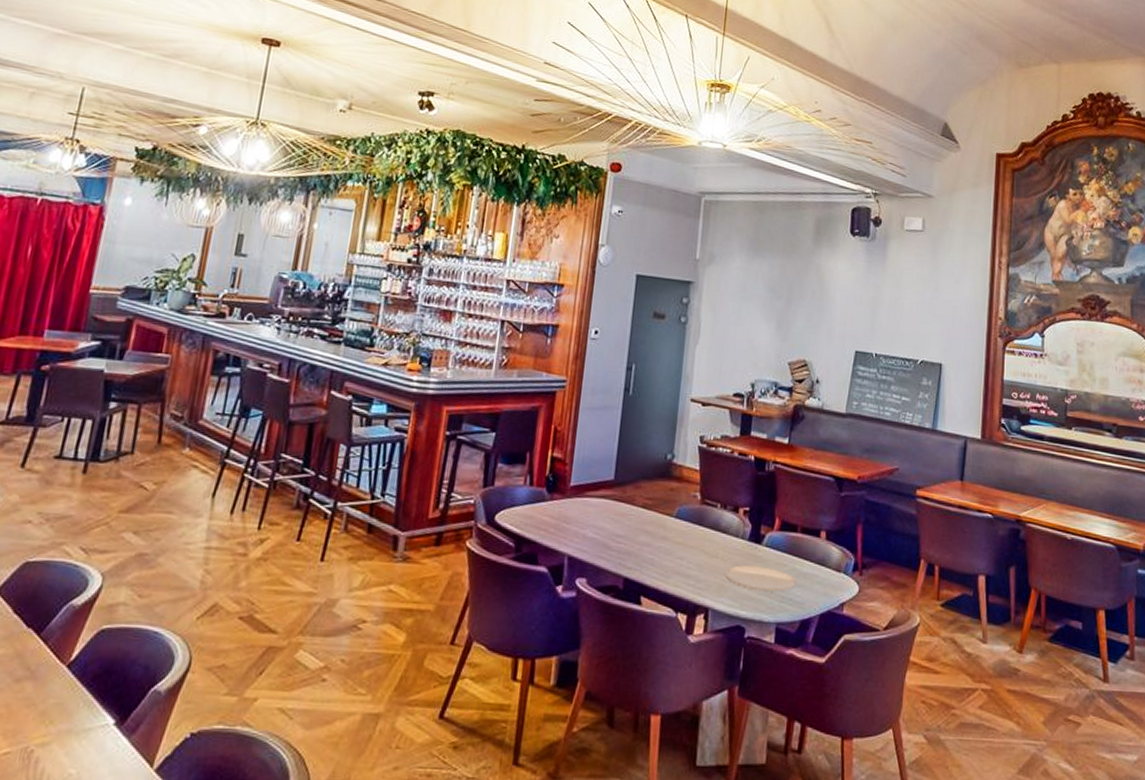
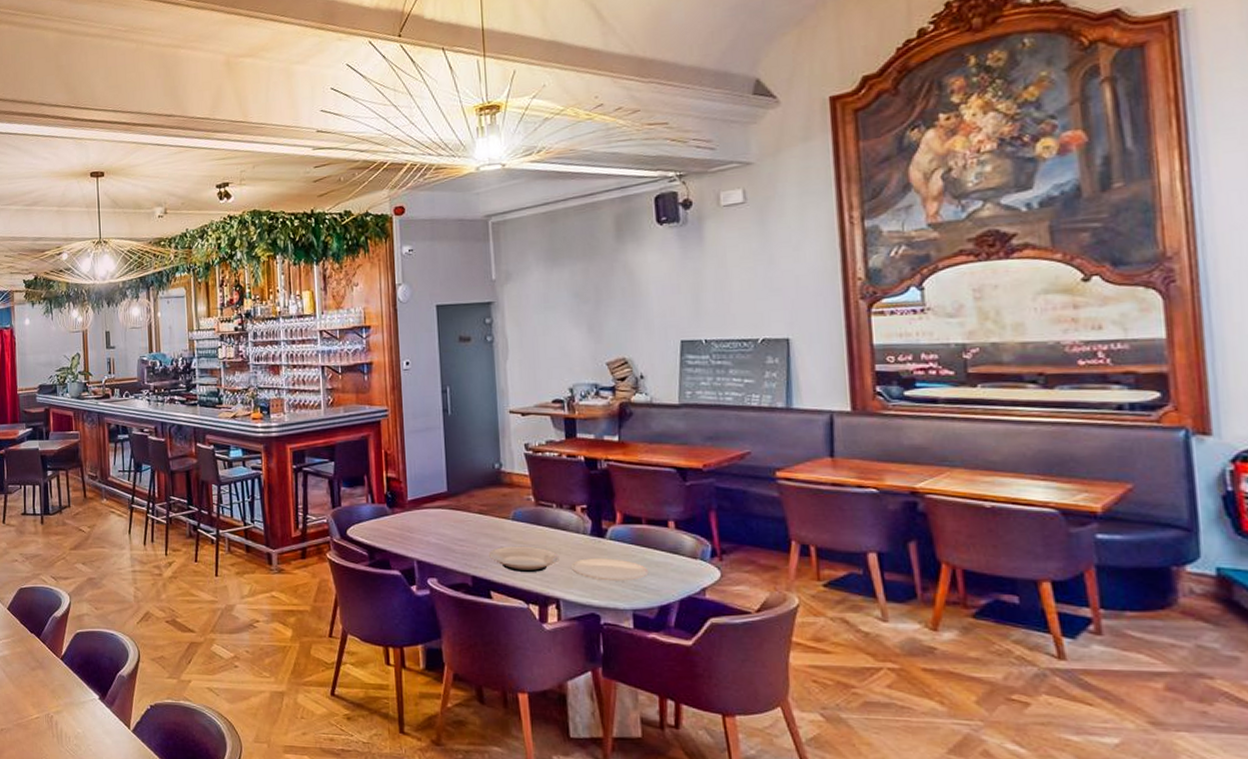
plate: none [646,546,717,577] -> present [489,546,561,572]

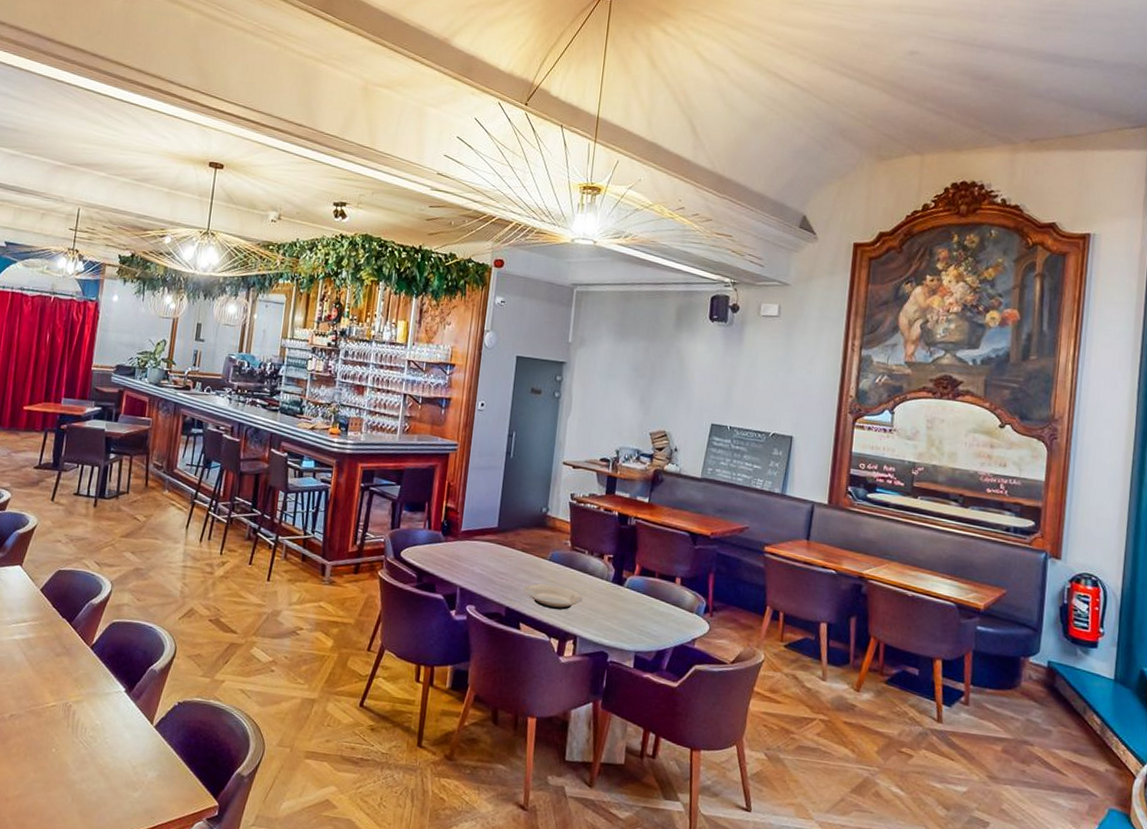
plate: present [570,558,649,581] -> none [591,602,654,626]

